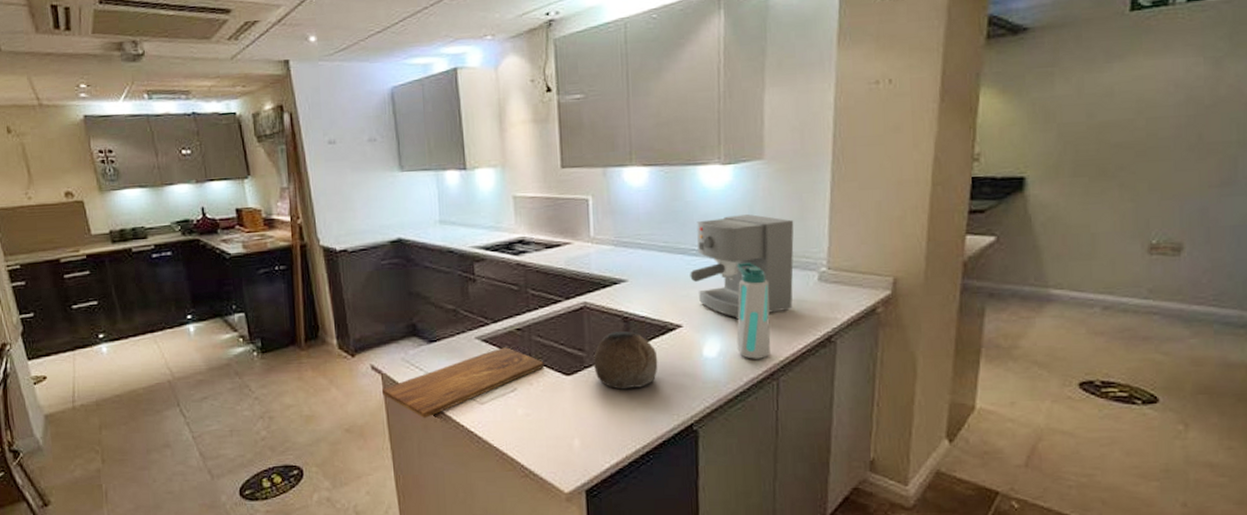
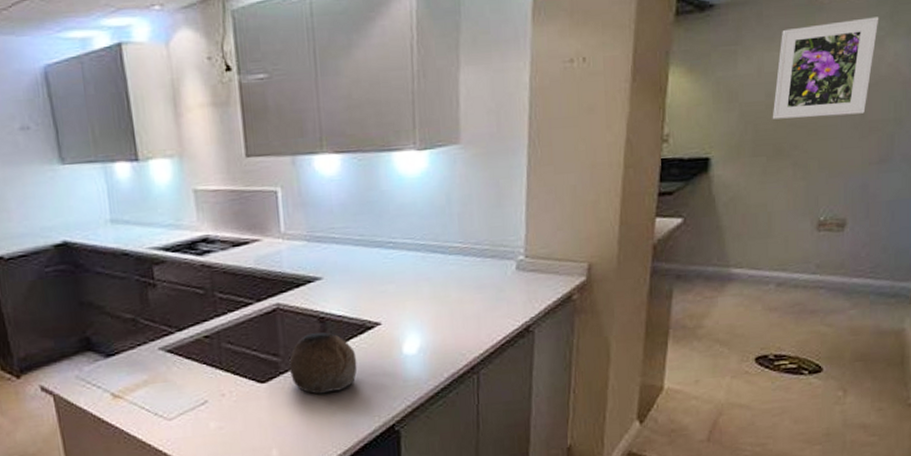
cutting board: present [382,347,544,419] -> none [55,357,237,441]
coffee maker: present [690,214,794,320] -> none [387,203,492,314]
water bottle: present [736,262,771,360] -> none [434,253,470,355]
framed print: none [1094,37,1216,140] -> present [772,17,879,120]

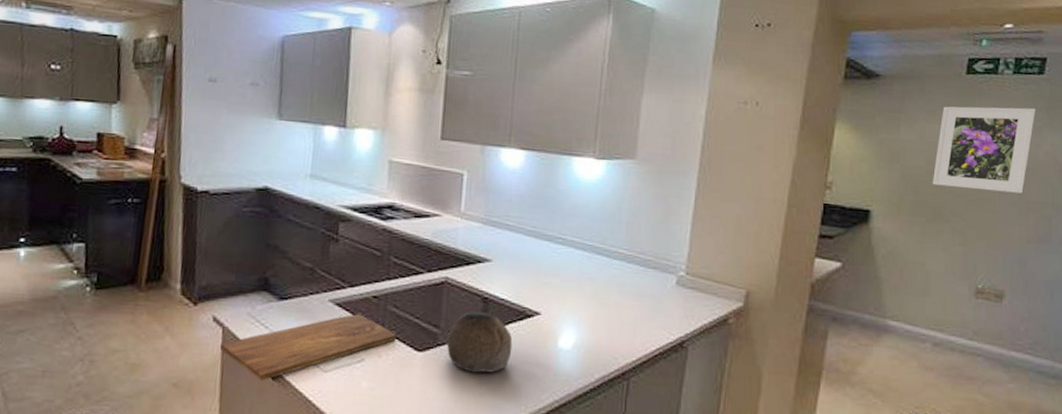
cutting board: none [55,357,237,441] -> present [220,314,397,382]

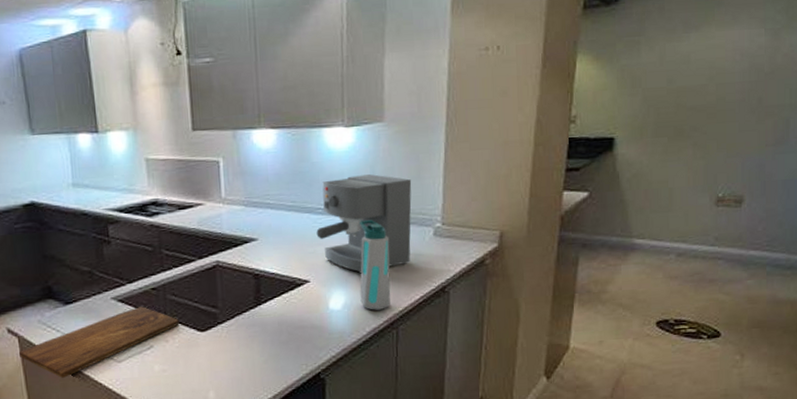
bowl: present [446,311,513,373] -> none [226,288,288,343]
coffee maker: none [554,209,659,314] -> present [316,174,412,274]
water bottle: none [592,257,630,358] -> present [359,219,391,311]
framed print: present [932,106,1036,193] -> none [673,11,775,104]

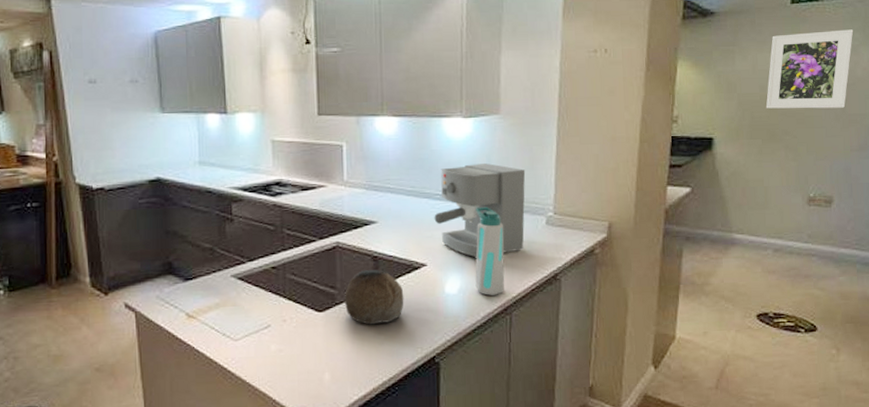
cutting board: present [19,306,179,379] -> none [135,285,298,357]
bowl: none [226,288,288,343] -> present [344,270,404,325]
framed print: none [673,11,775,104] -> present [765,29,854,109]

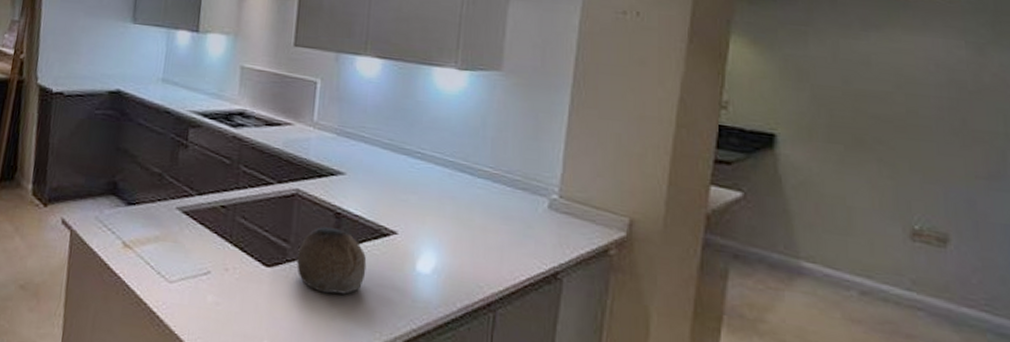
coffee maker: present [434,163,526,259] -> none [412,123,528,236]
water bottle: present [475,206,505,296] -> none [453,175,496,286]
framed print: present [765,29,854,109] -> none [850,19,978,121]

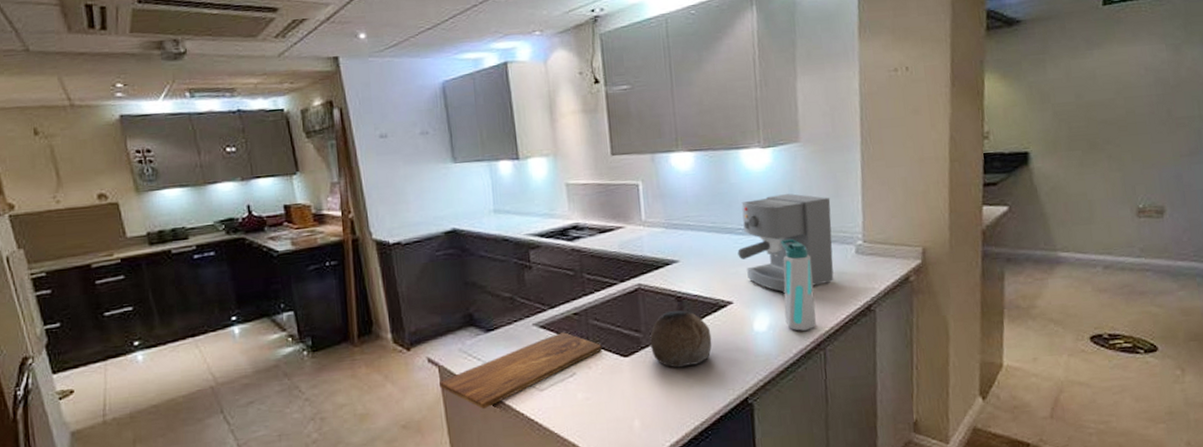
cutting board: none [67,223,244,289] -> present [439,332,602,410]
coffee maker: none [412,123,528,236] -> present [737,193,834,294]
water bottle: none [453,175,496,286] -> present [780,238,816,332]

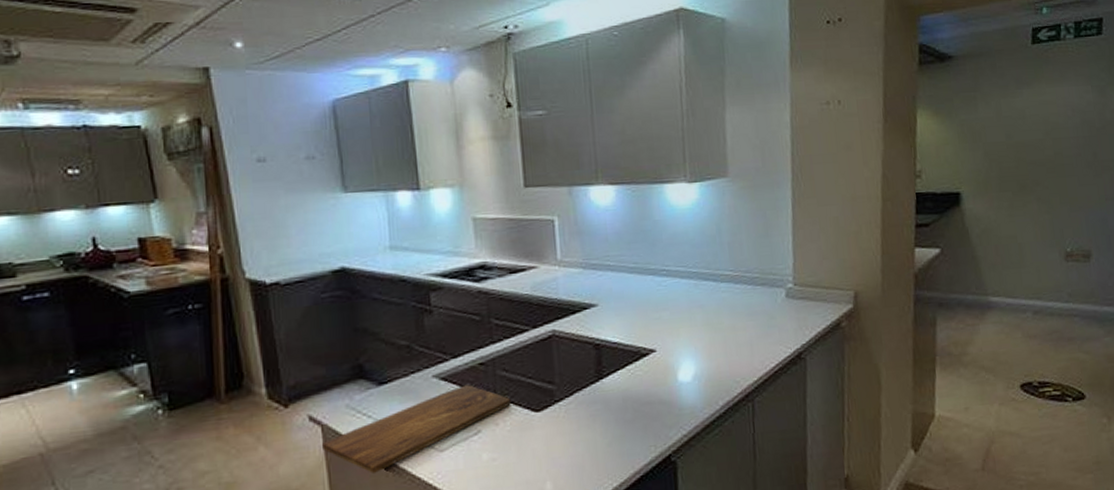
bowl: present [649,310,712,368] -> none [564,359,633,423]
coffee maker: present [737,193,834,294] -> none [661,232,763,341]
water bottle: present [780,238,816,332] -> none [706,280,744,382]

